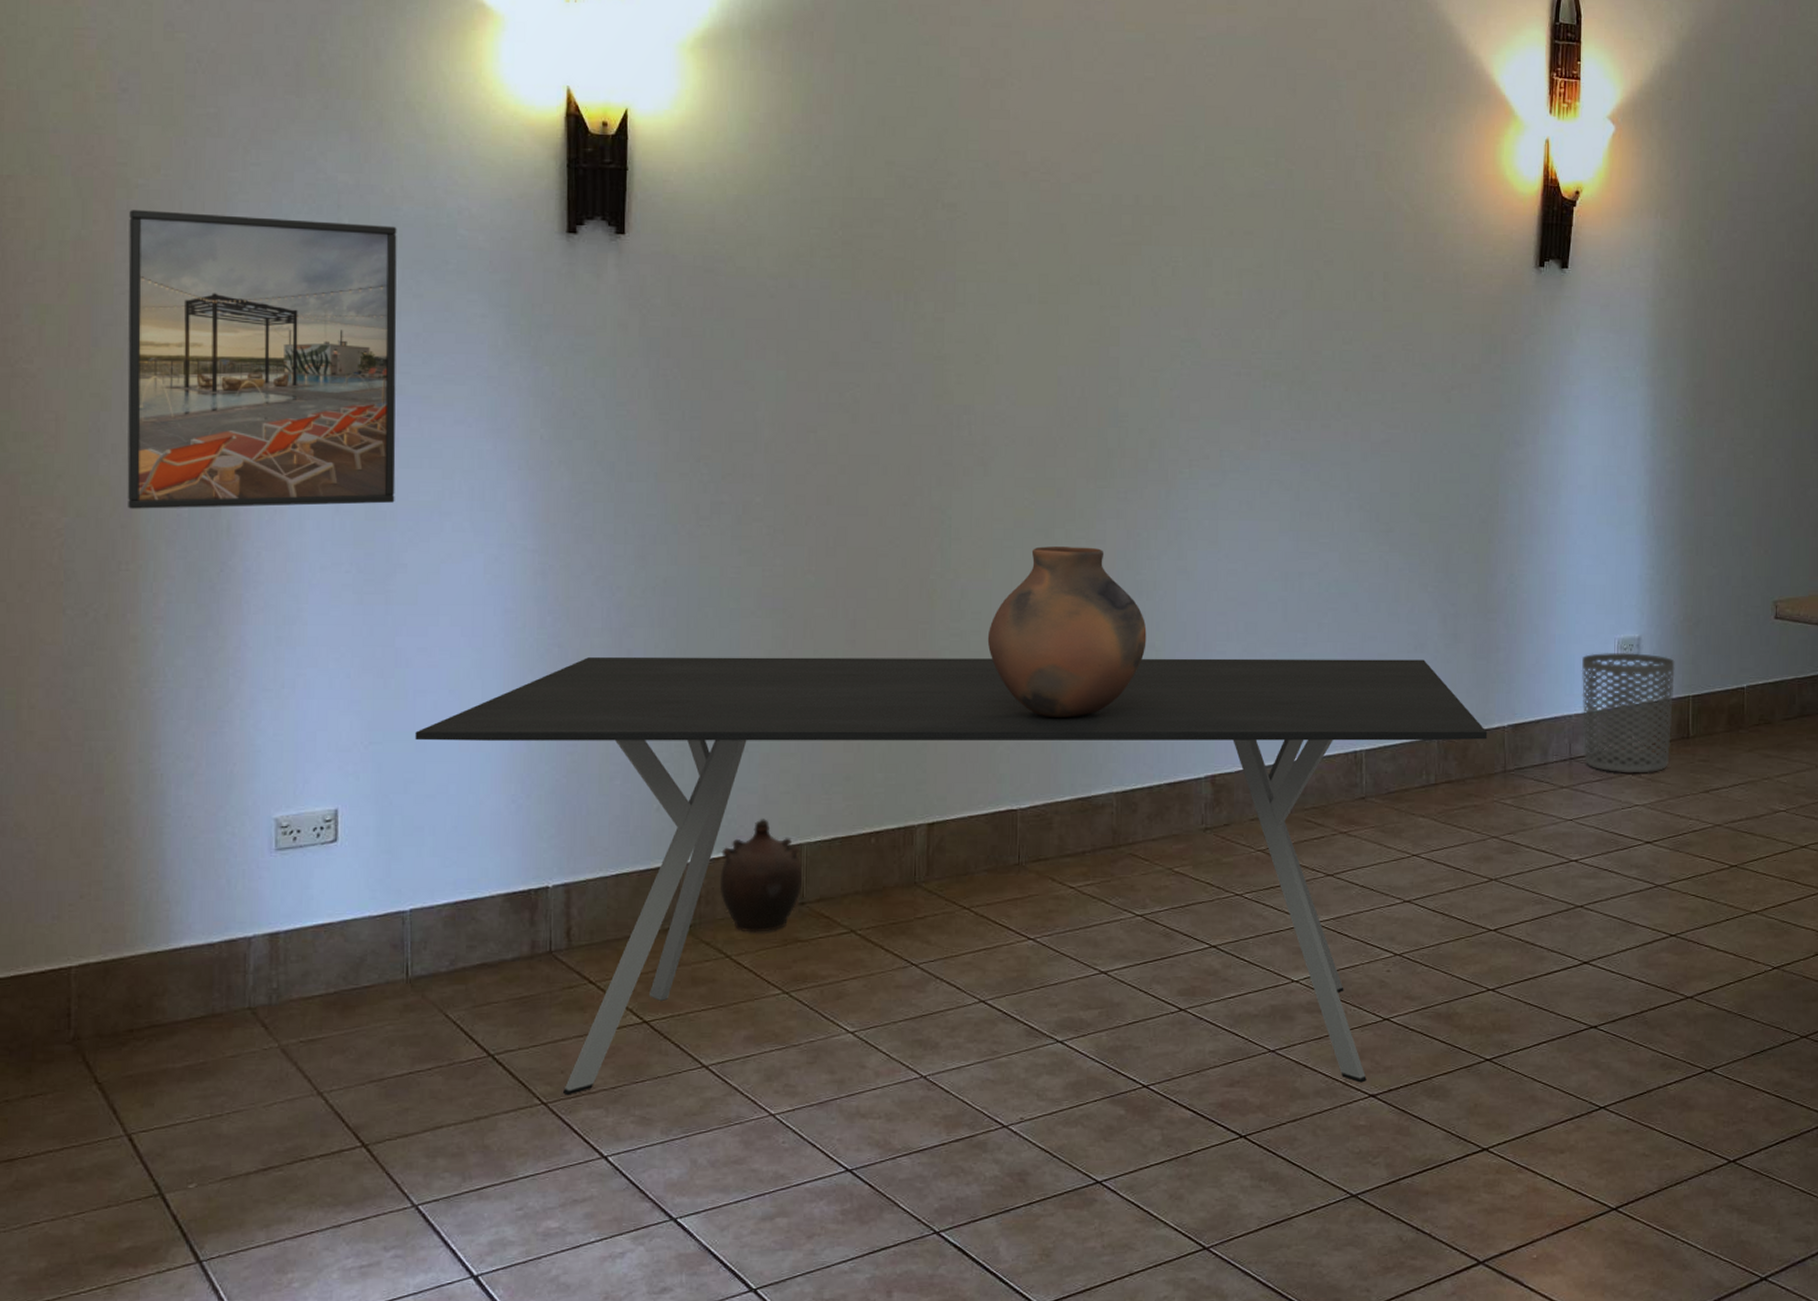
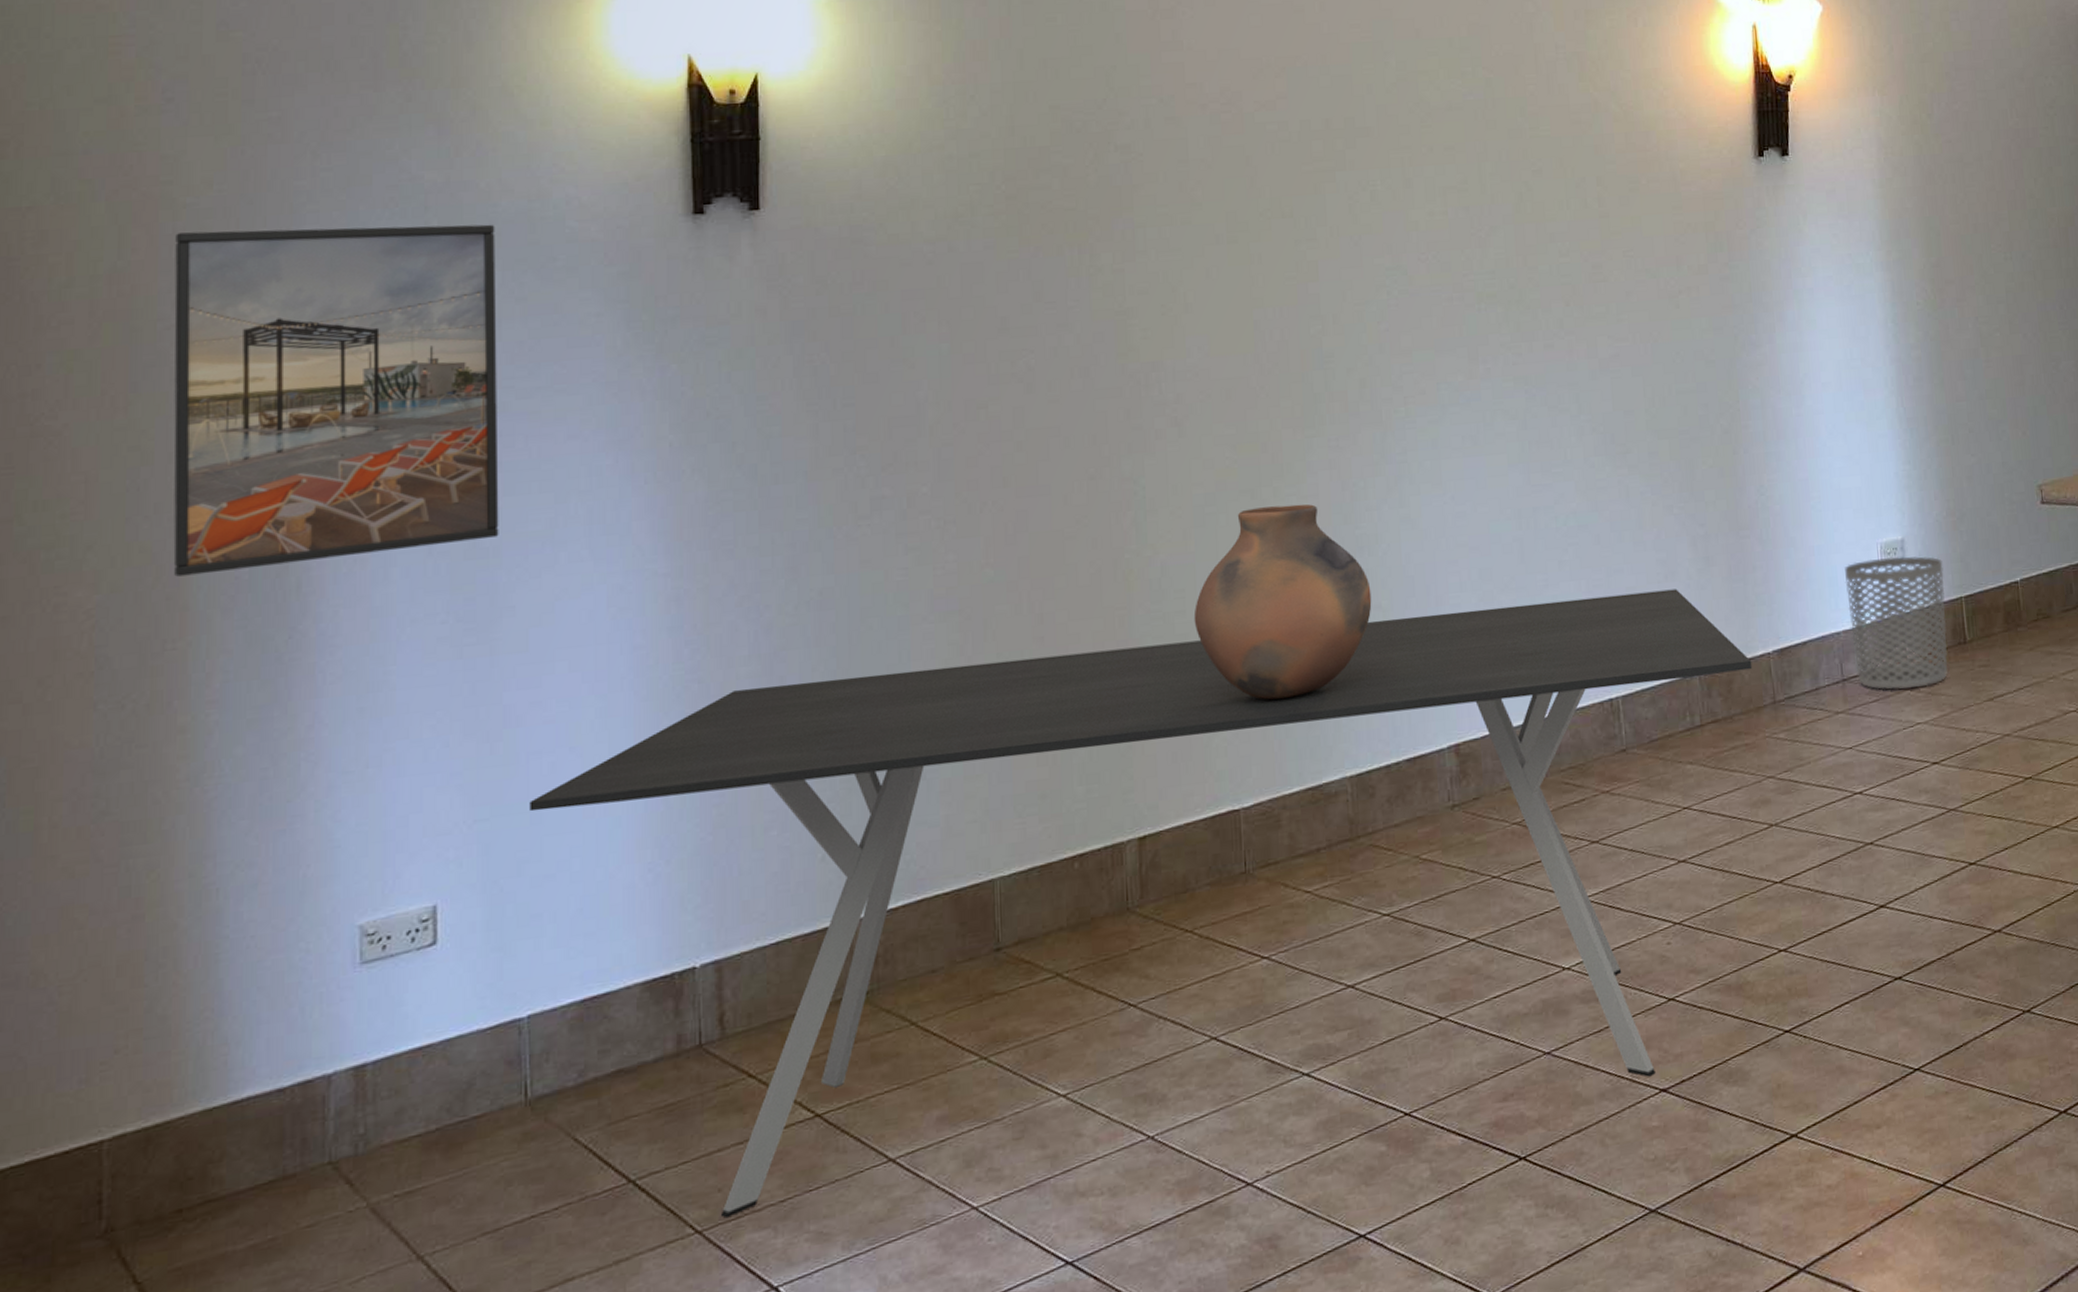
ceramic jug: present [719,819,803,933] -> none [899,855,997,992]

